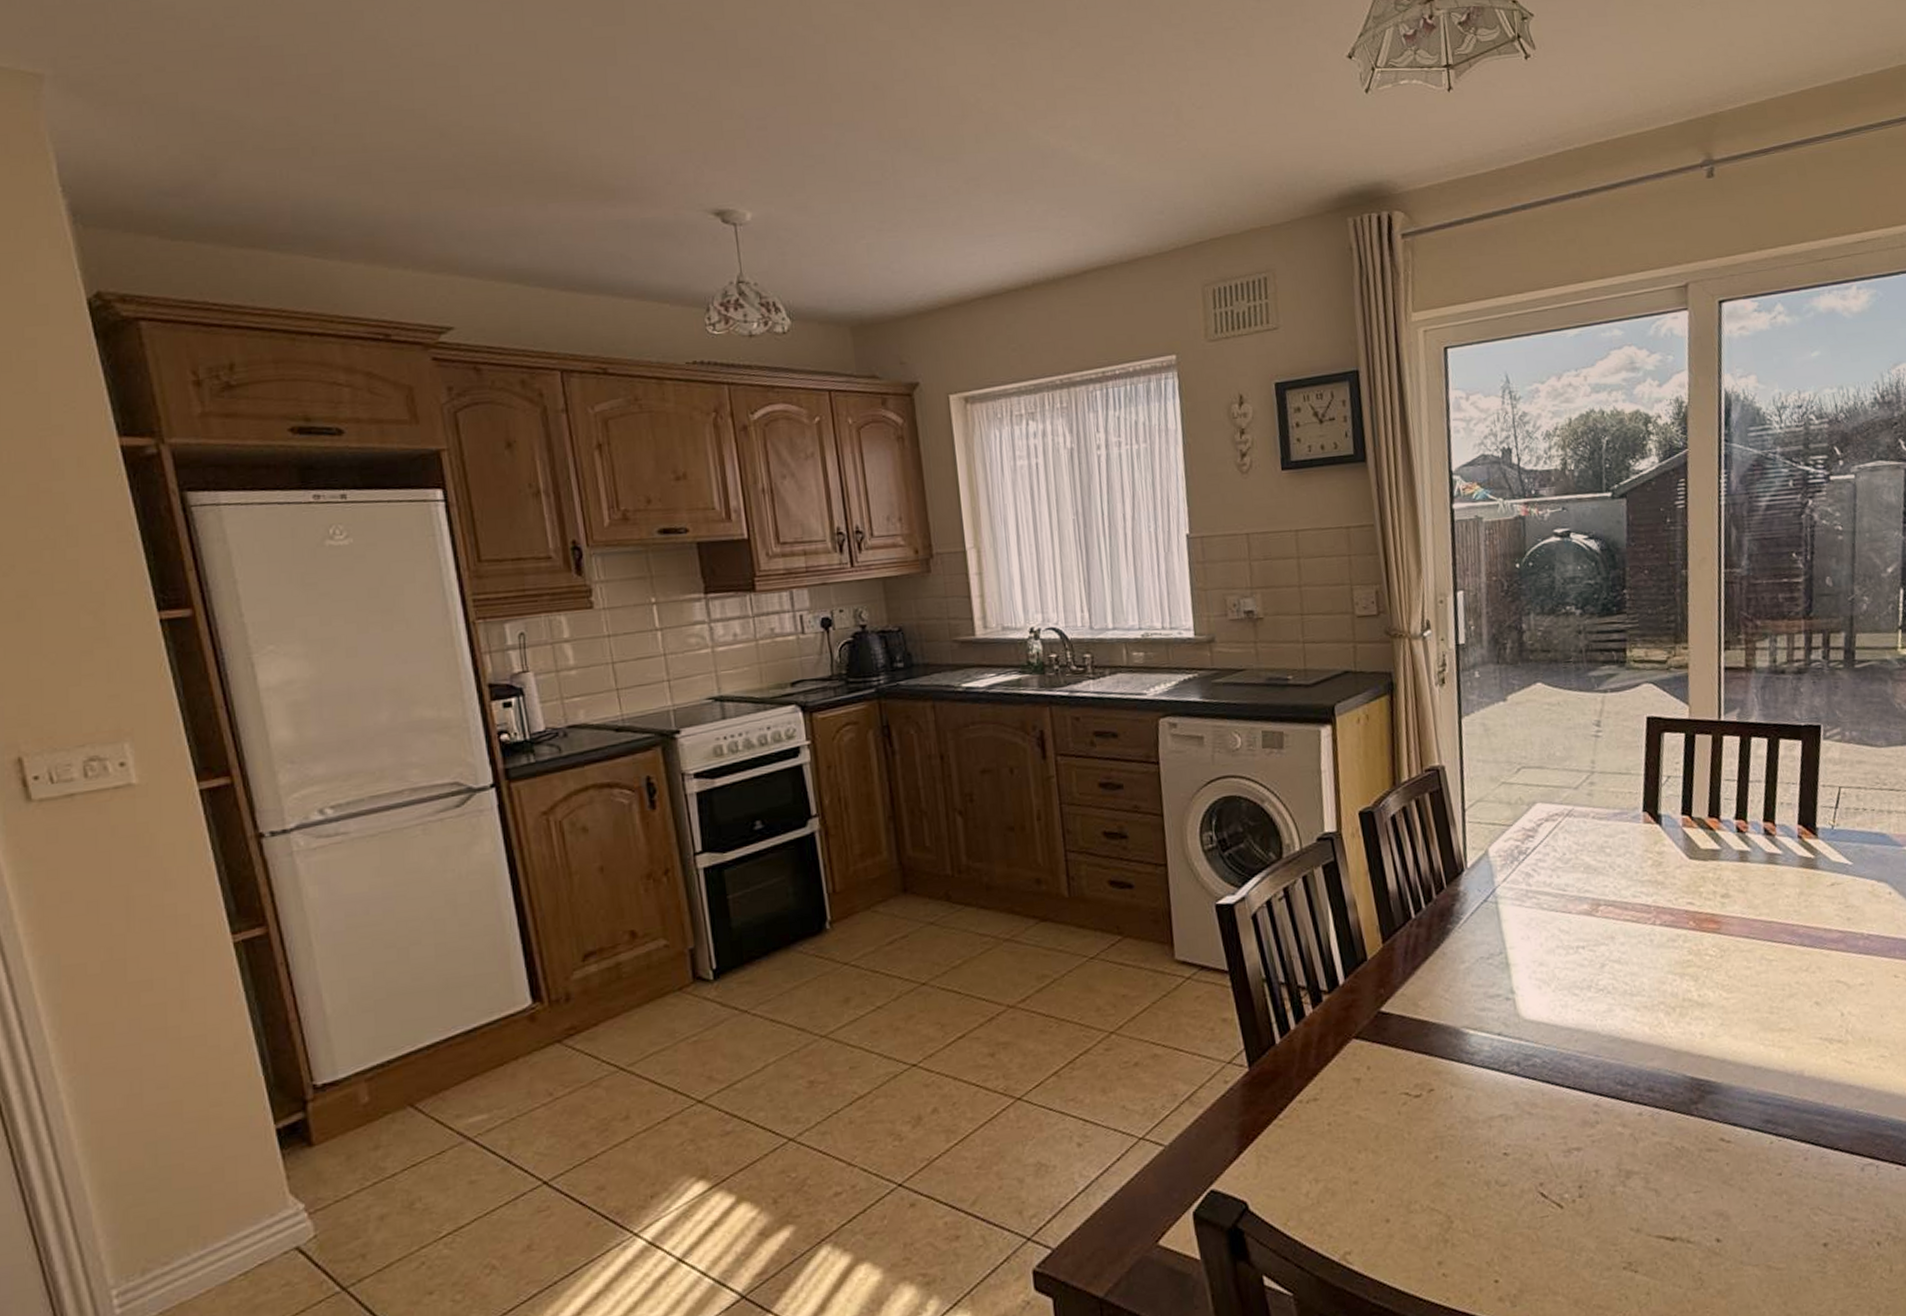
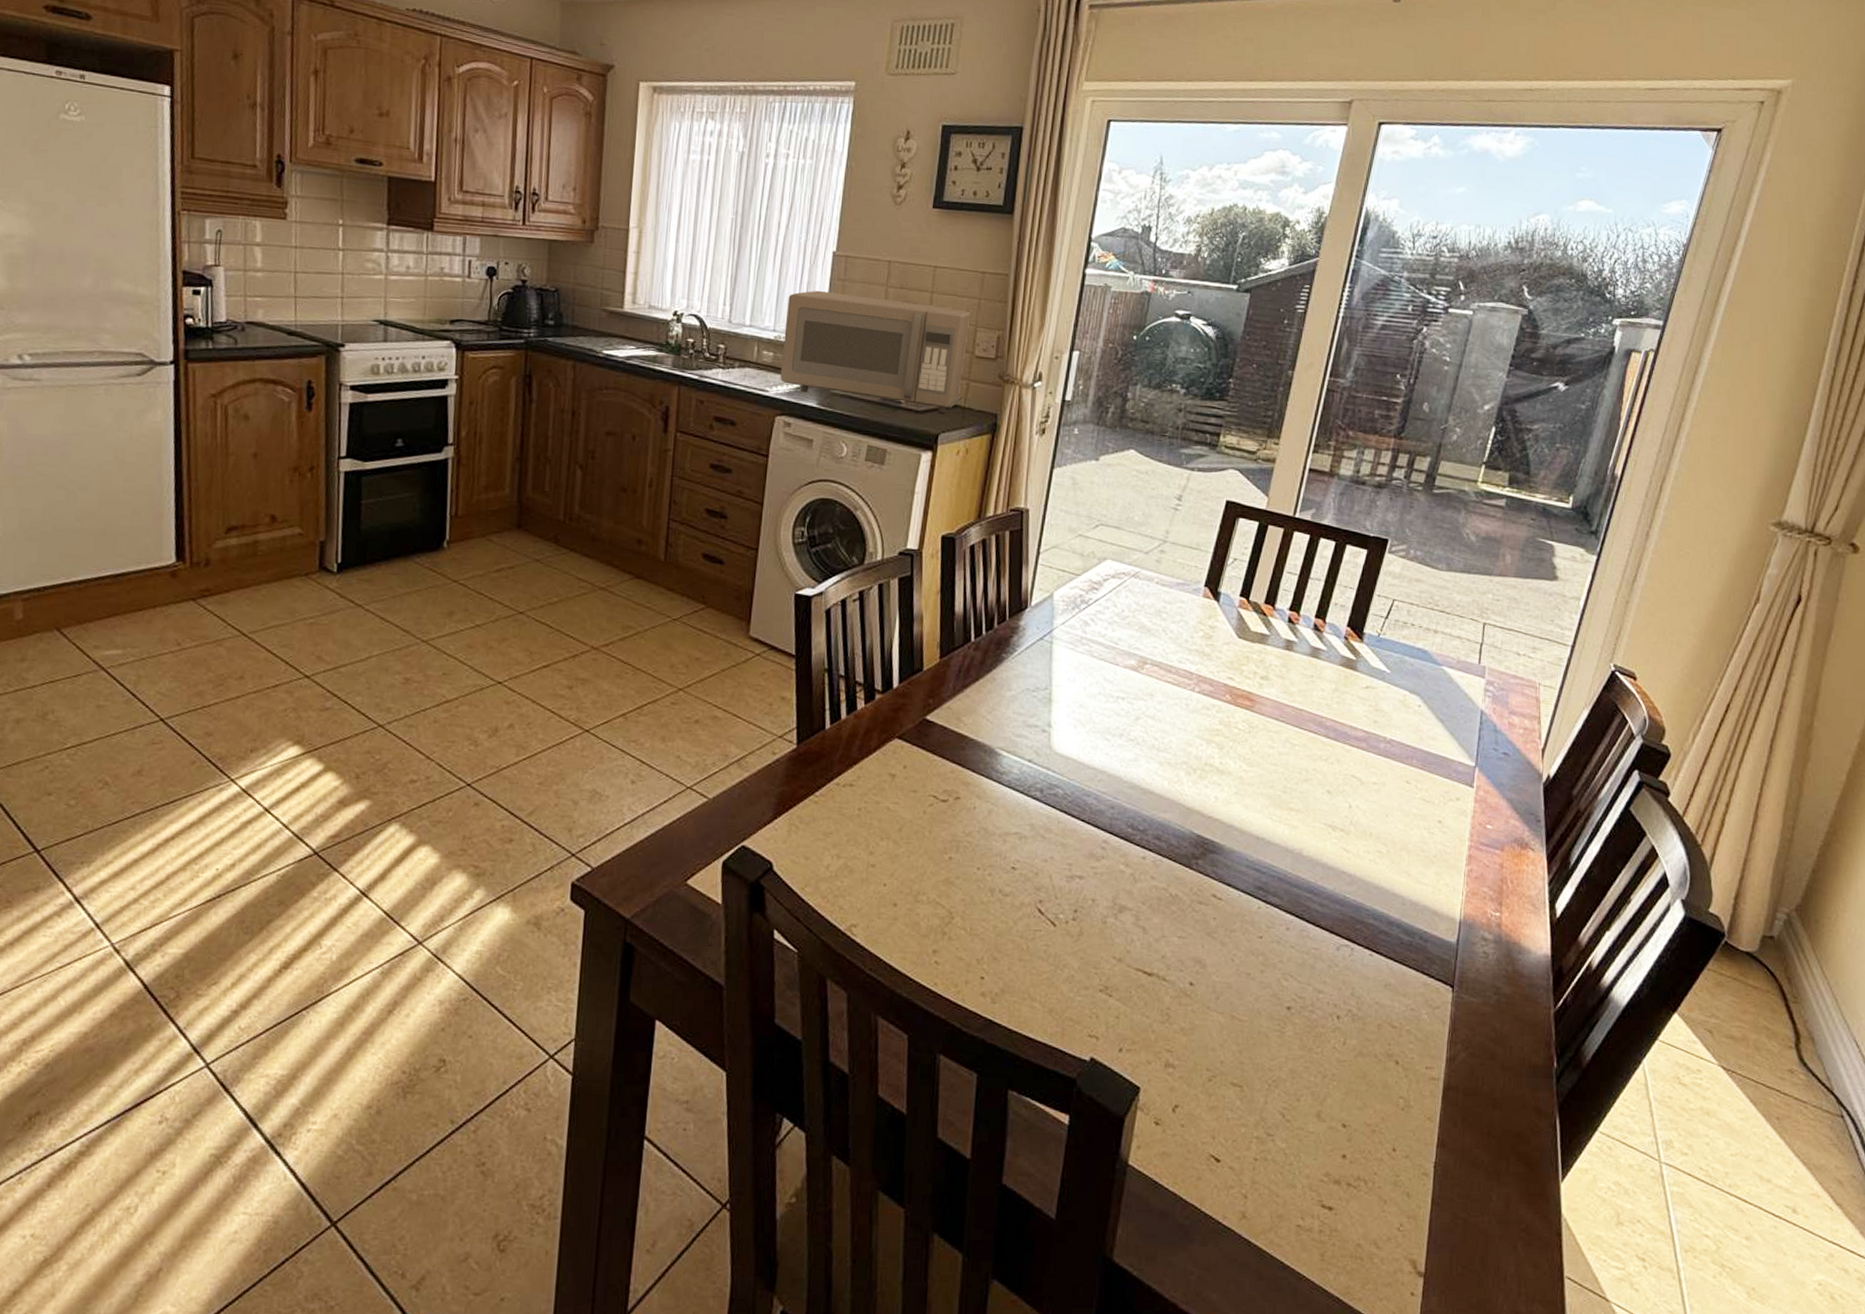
microwave: none [1148,568,1351,689] -> present [780,290,973,414]

